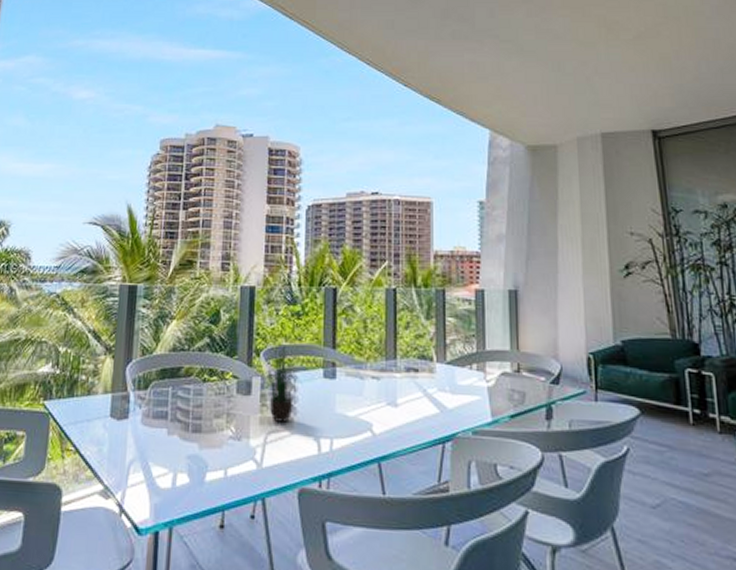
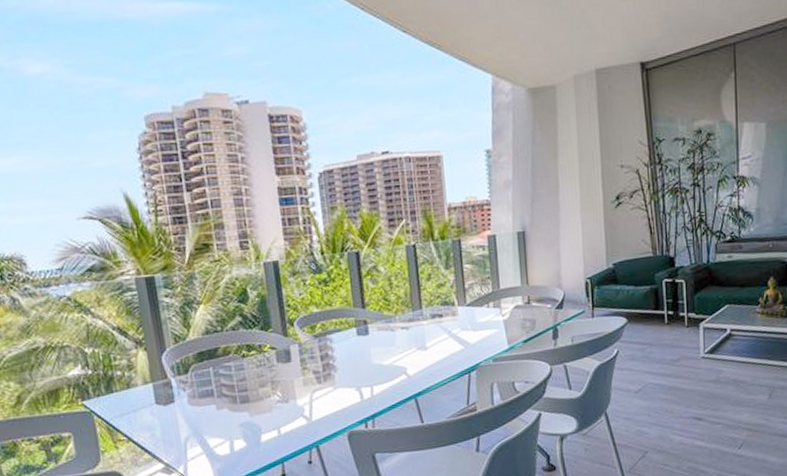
potted plant: present [258,340,298,424] -> none [295,307,337,382]

